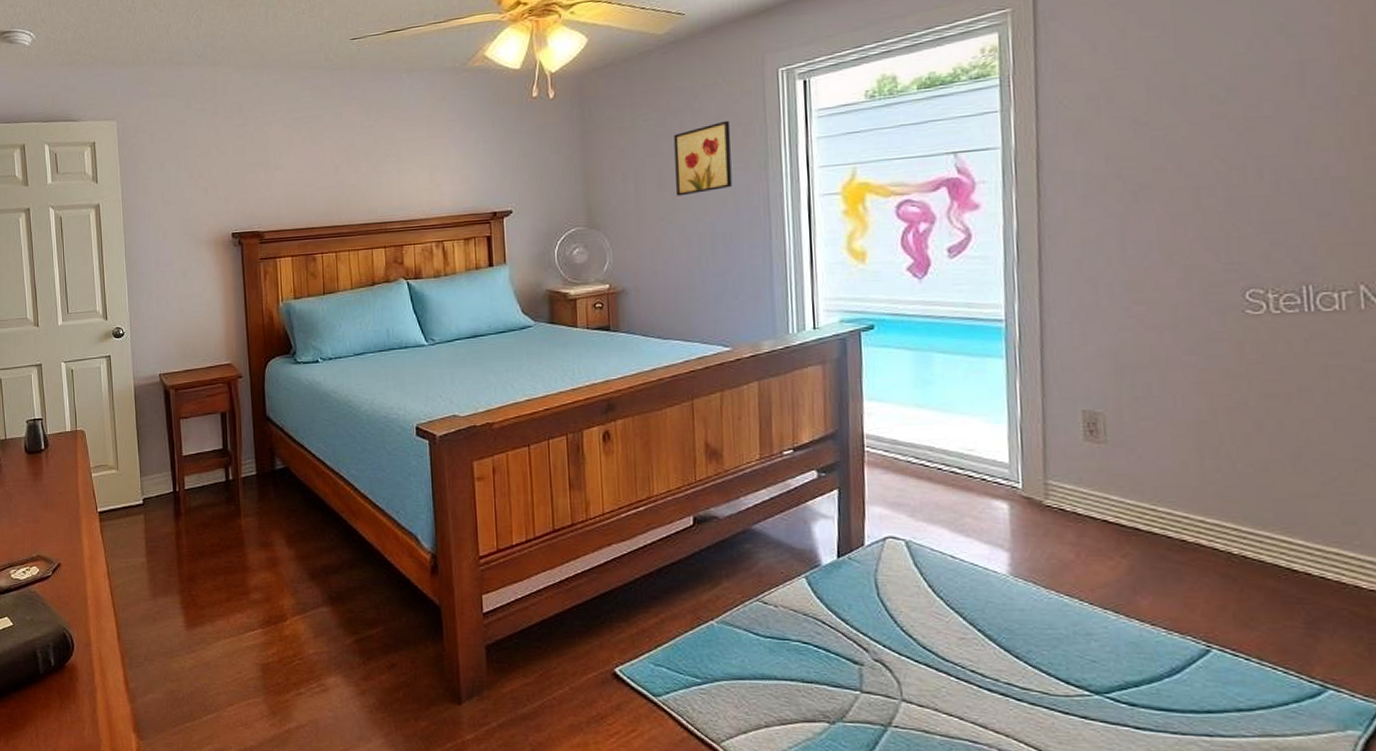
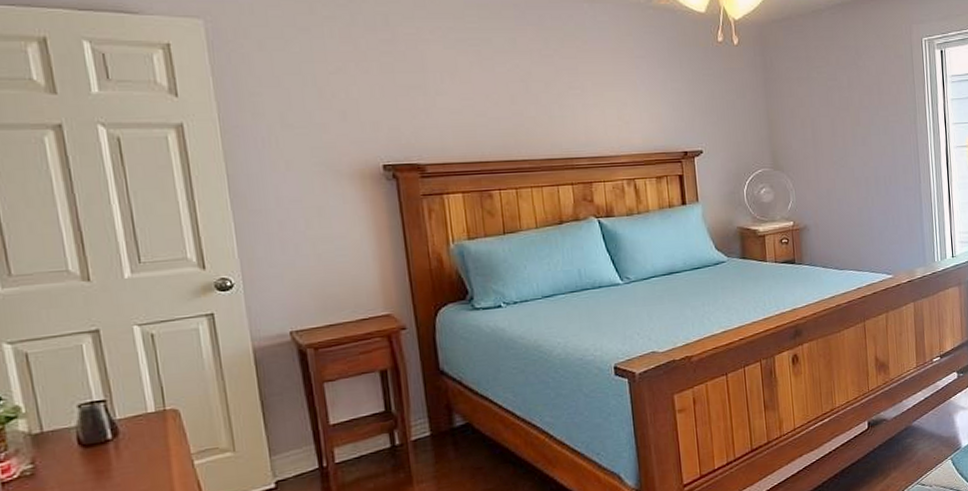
wall art: present [673,120,732,196] -> none [843,79,890,143]

